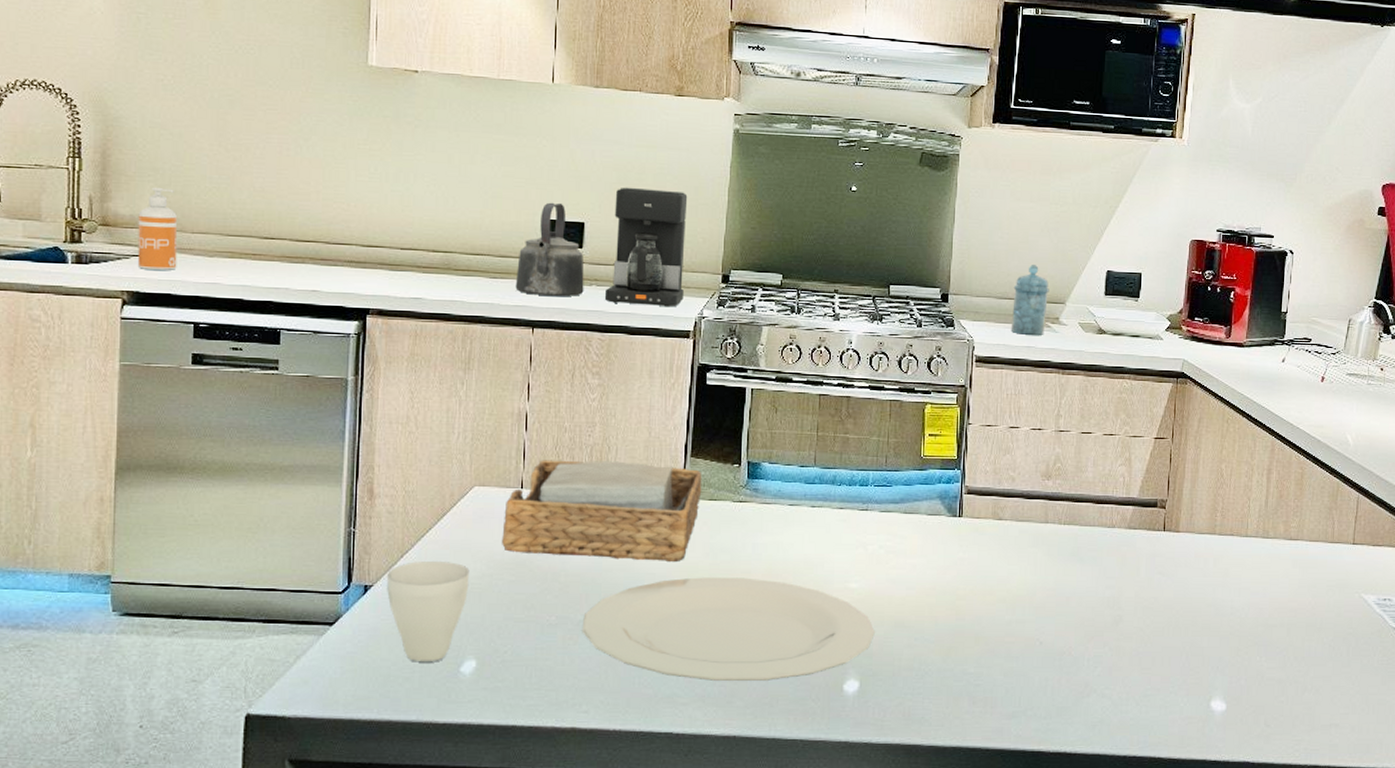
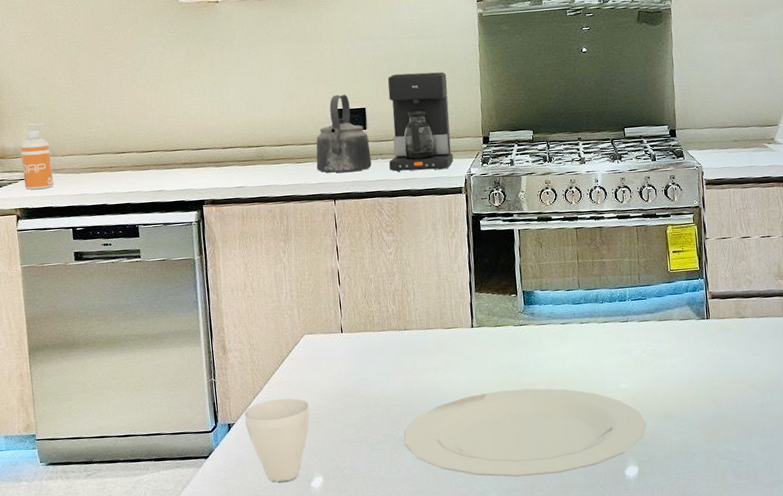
napkin holder: present [502,460,702,563] -> none [330,302,488,386]
canister: present [1010,264,1050,335] -> none [731,94,763,157]

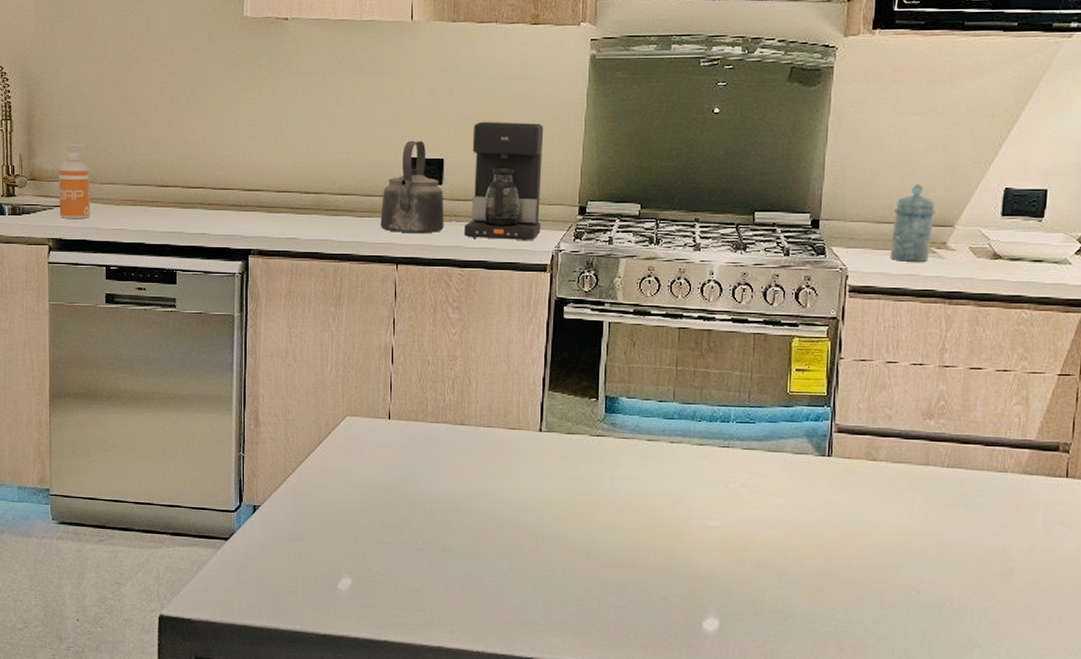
cup: present [245,398,310,482] -> none [273,485,344,577]
plate: present [403,388,647,477] -> none [446,509,736,614]
canister: none [731,94,763,157] -> present [889,183,936,262]

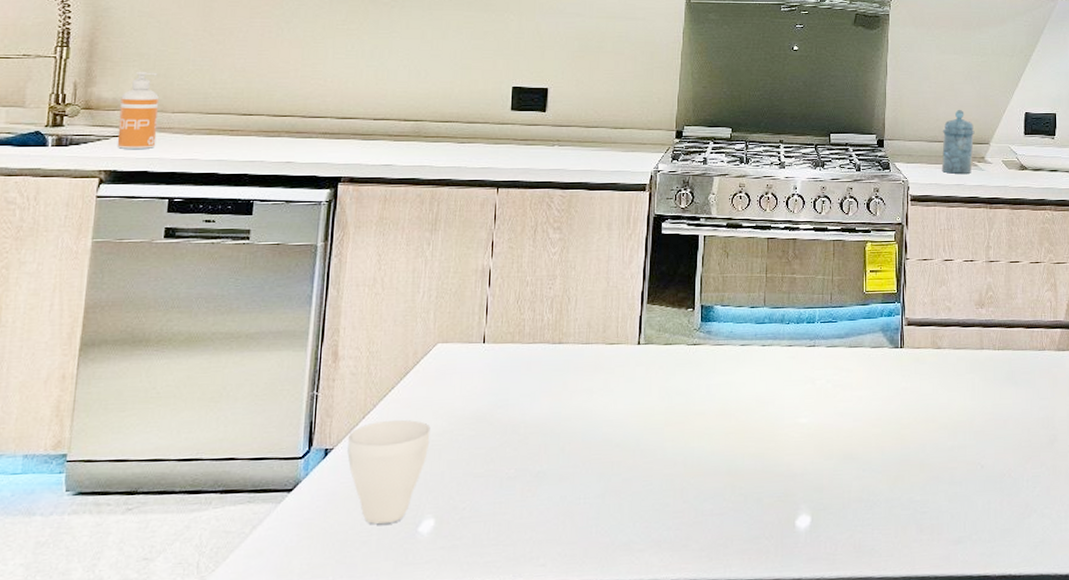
cup: none [273,485,344,577] -> present [347,420,431,524]
kettle: present [380,140,444,233] -> none [482,71,547,157]
coffee maker: present [465,121,544,241] -> none [567,54,644,163]

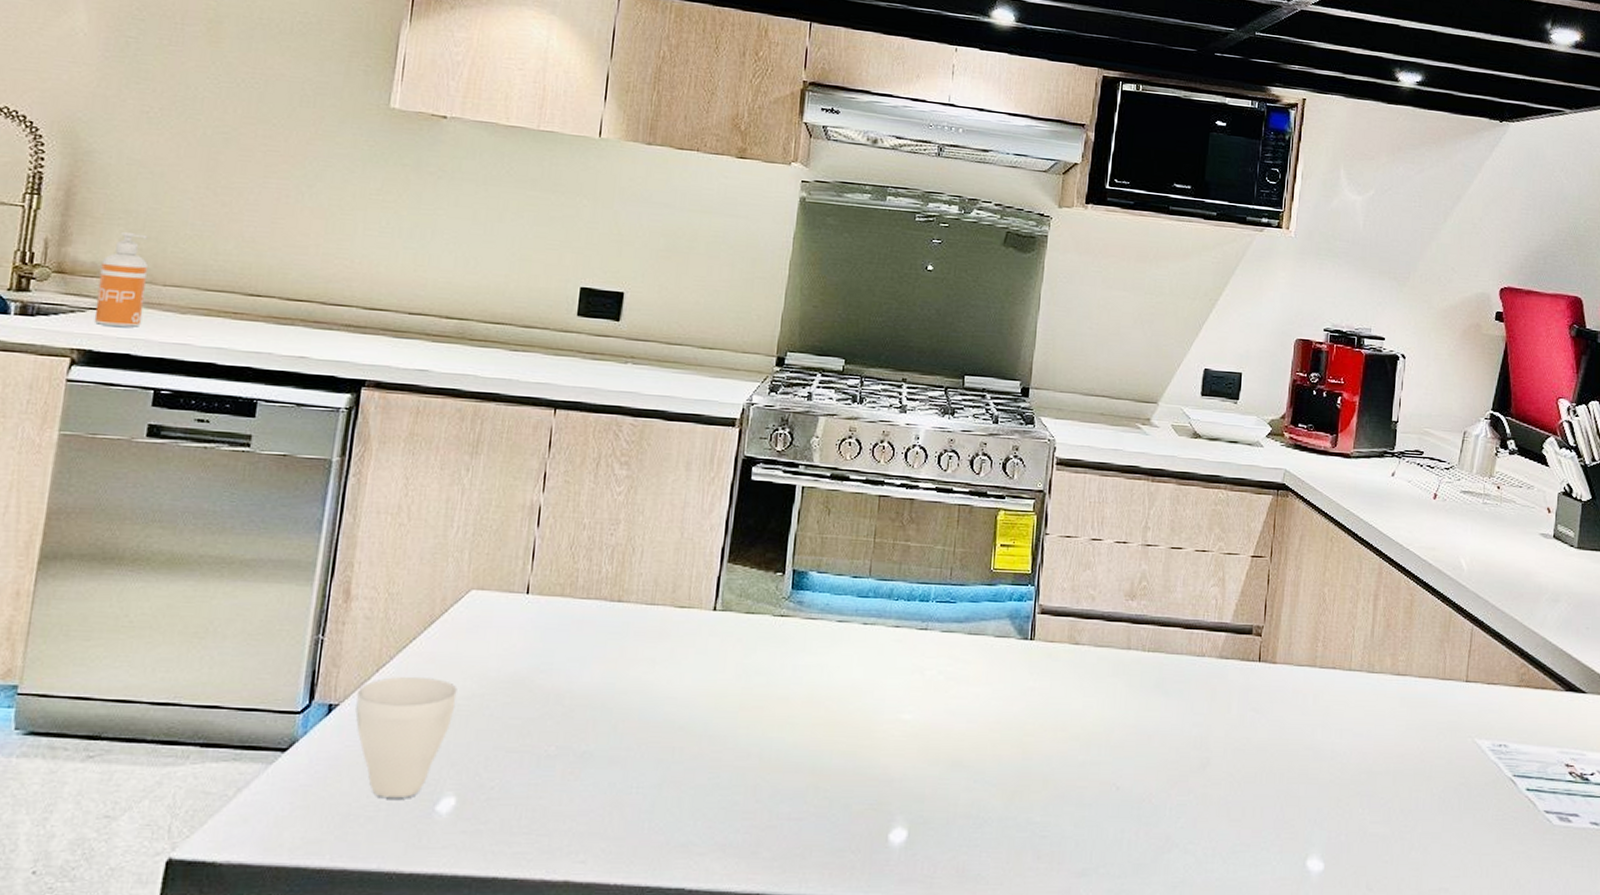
canister: present [941,109,975,174] -> none [1096,358,1141,437]

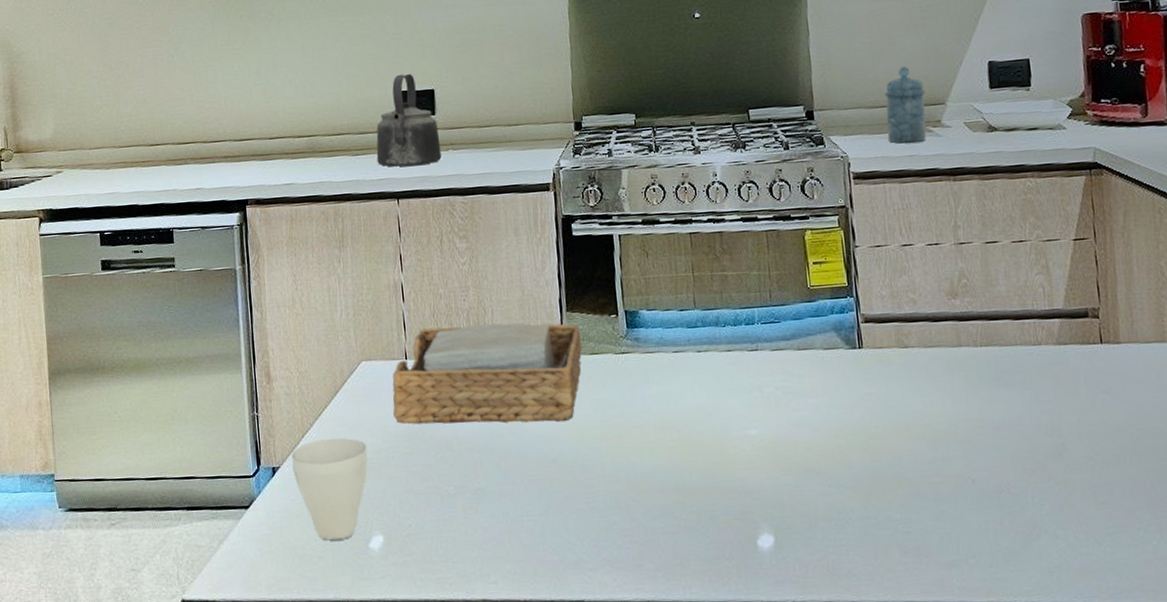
soap dispenser: present [94,232,148,327] -> none [44,111,81,188]
napkin holder: none [498,561,740,685] -> present [392,323,583,425]
kettle: none [538,268,620,375] -> present [376,73,442,167]
canister: none [1096,358,1141,437] -> present [884,66,926,144]

